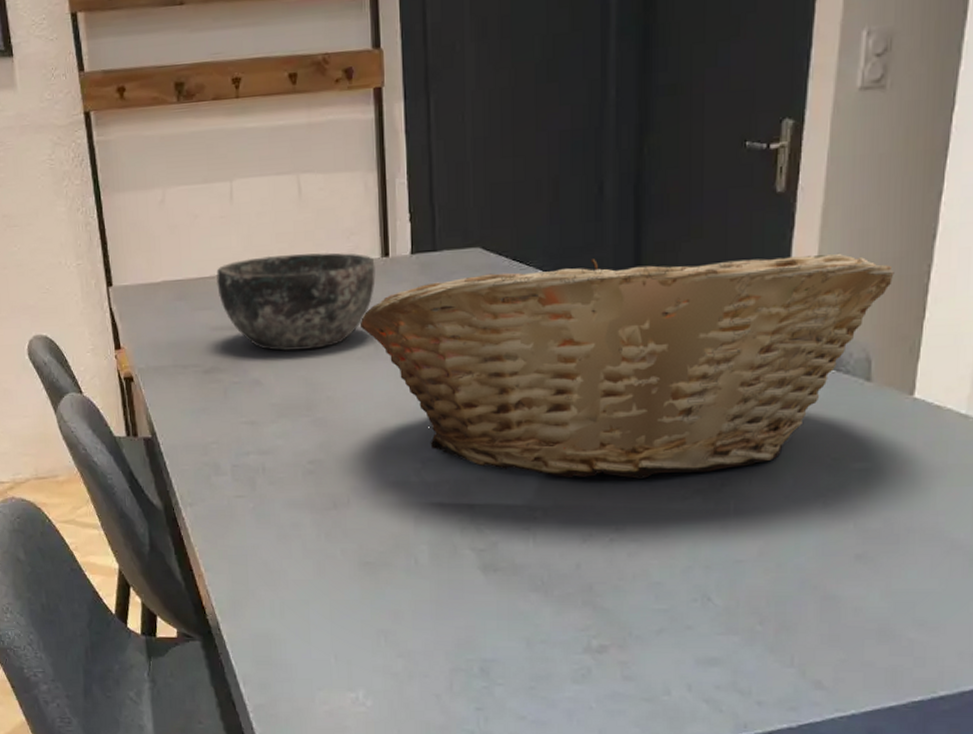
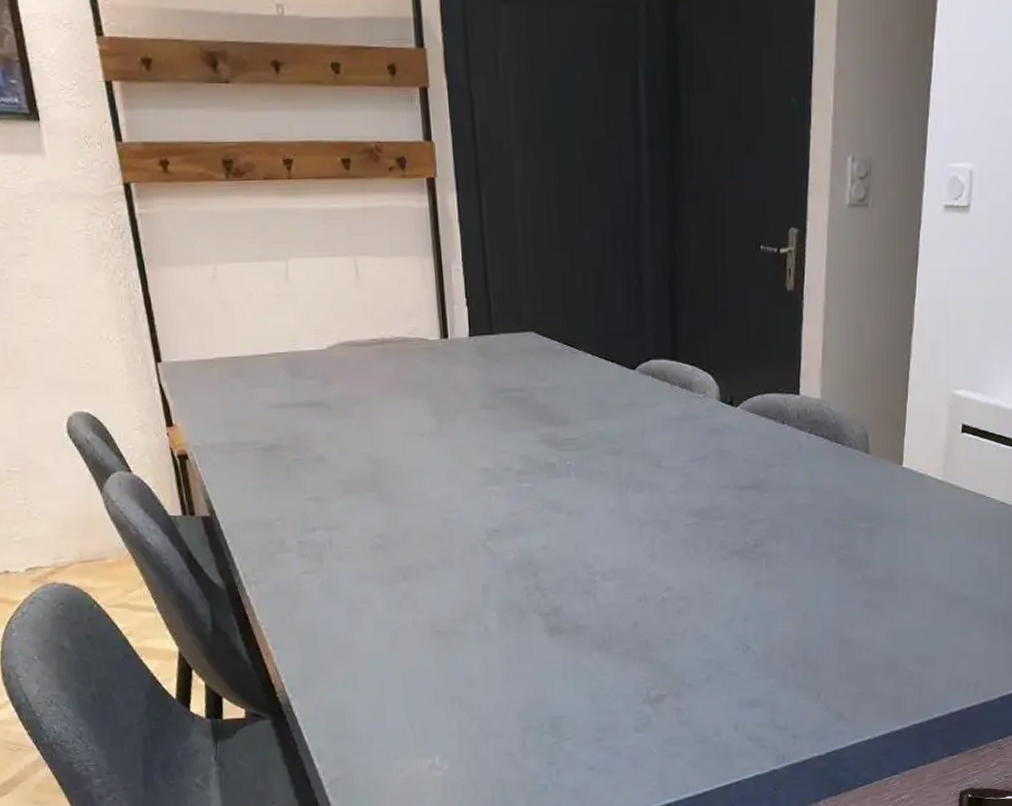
bowl: present [216,252,376,352] -> none [274,333,436,429]
fruit basket: present [359,253,894,479] -> none [422,344,883,543]

